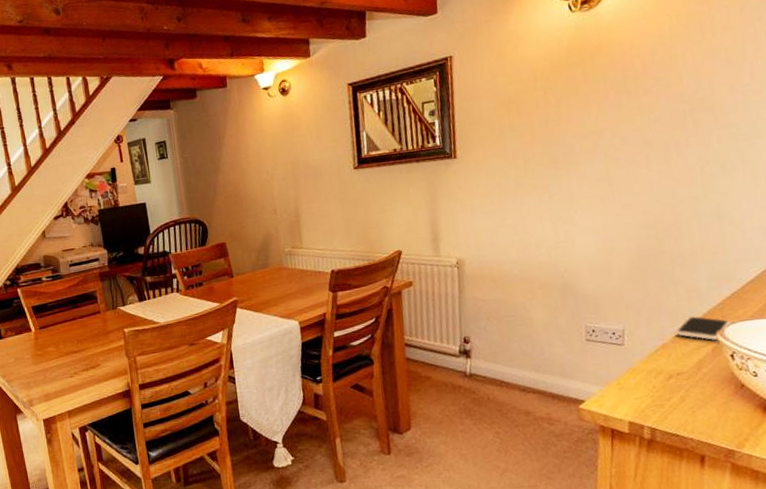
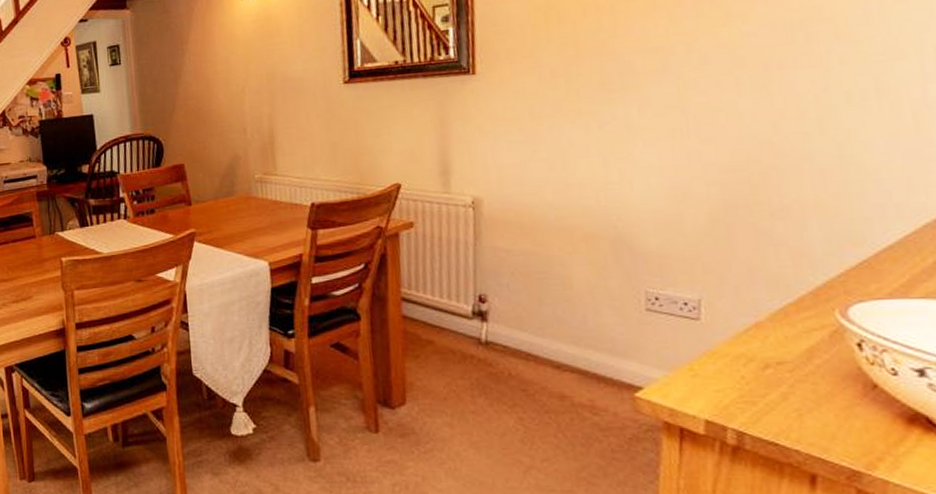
smartphone: present [674,316,730,340] -> none [773,288,857,322]

